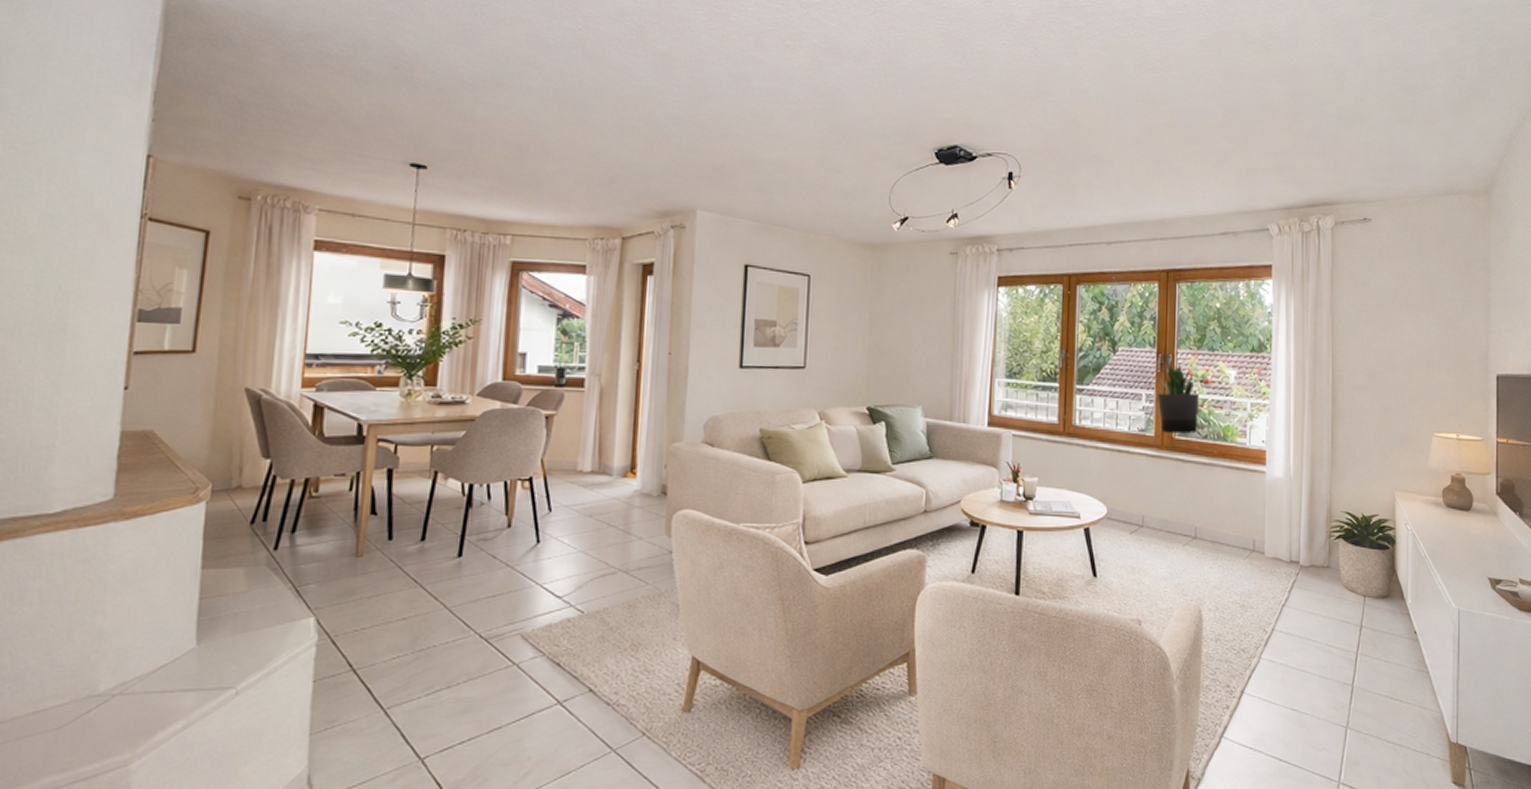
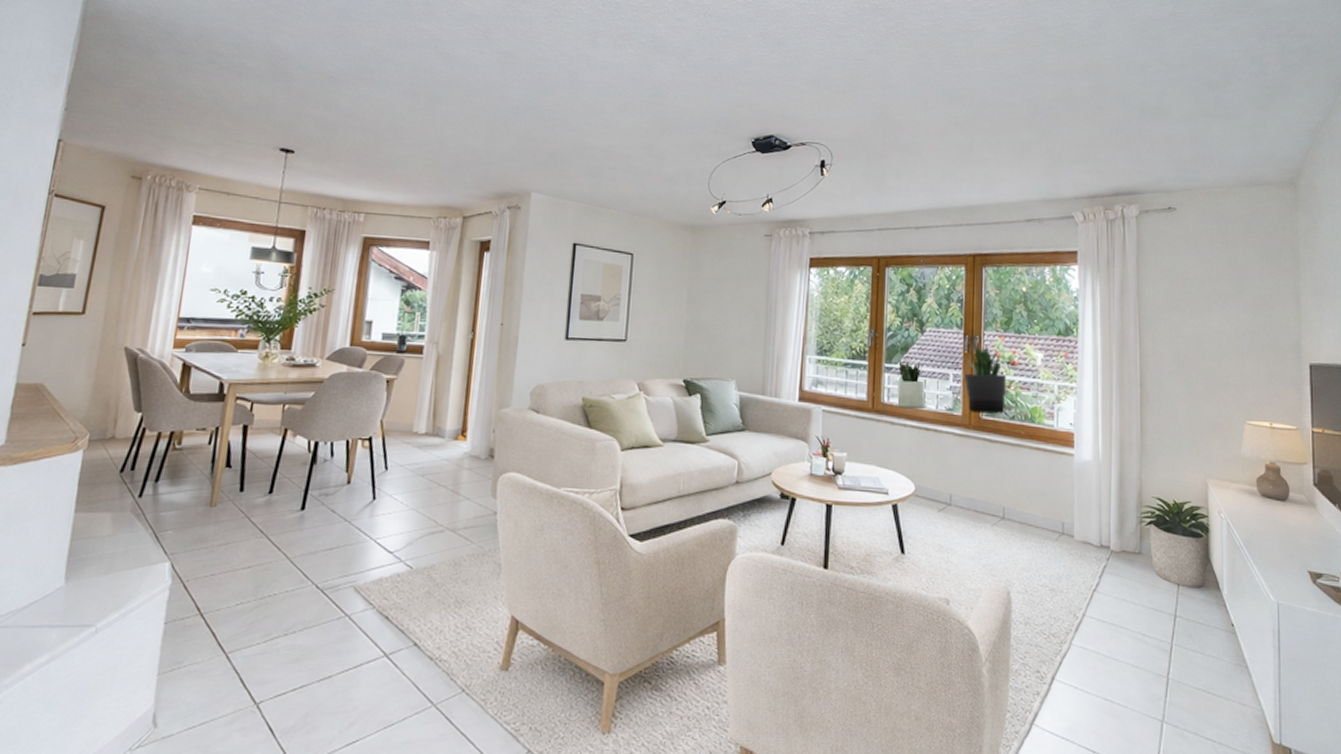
planter: none [1087,382,1120,431] -> present [895,361,928,410]

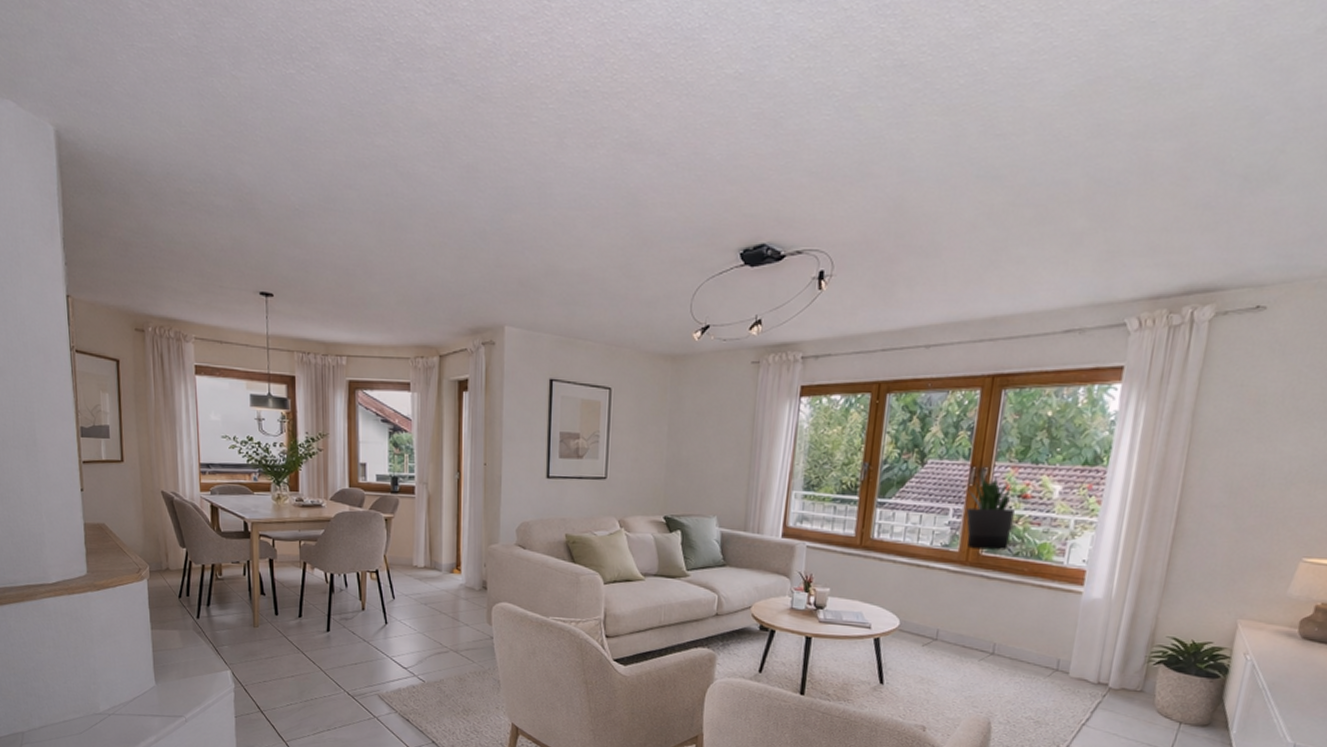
planter: present [895,361,928,410] -> none [886,496,922,546]

